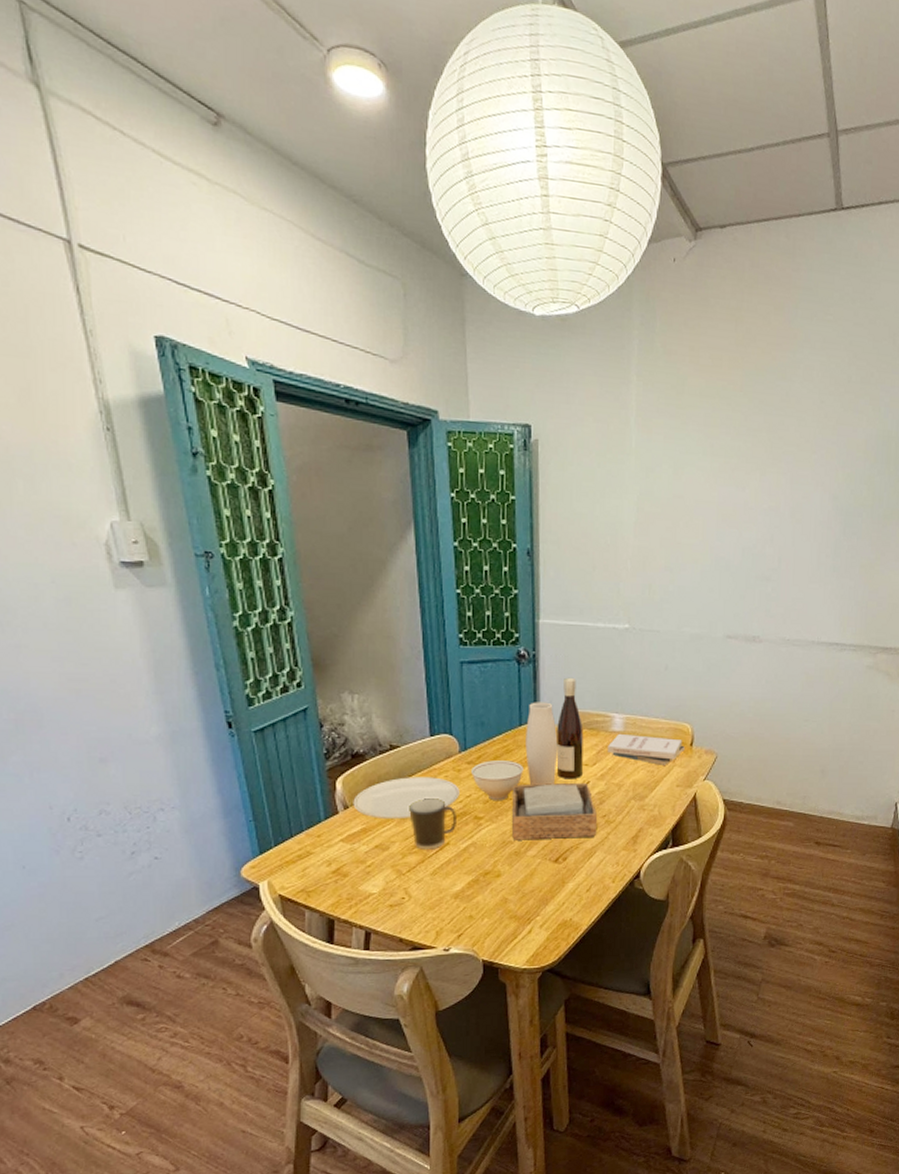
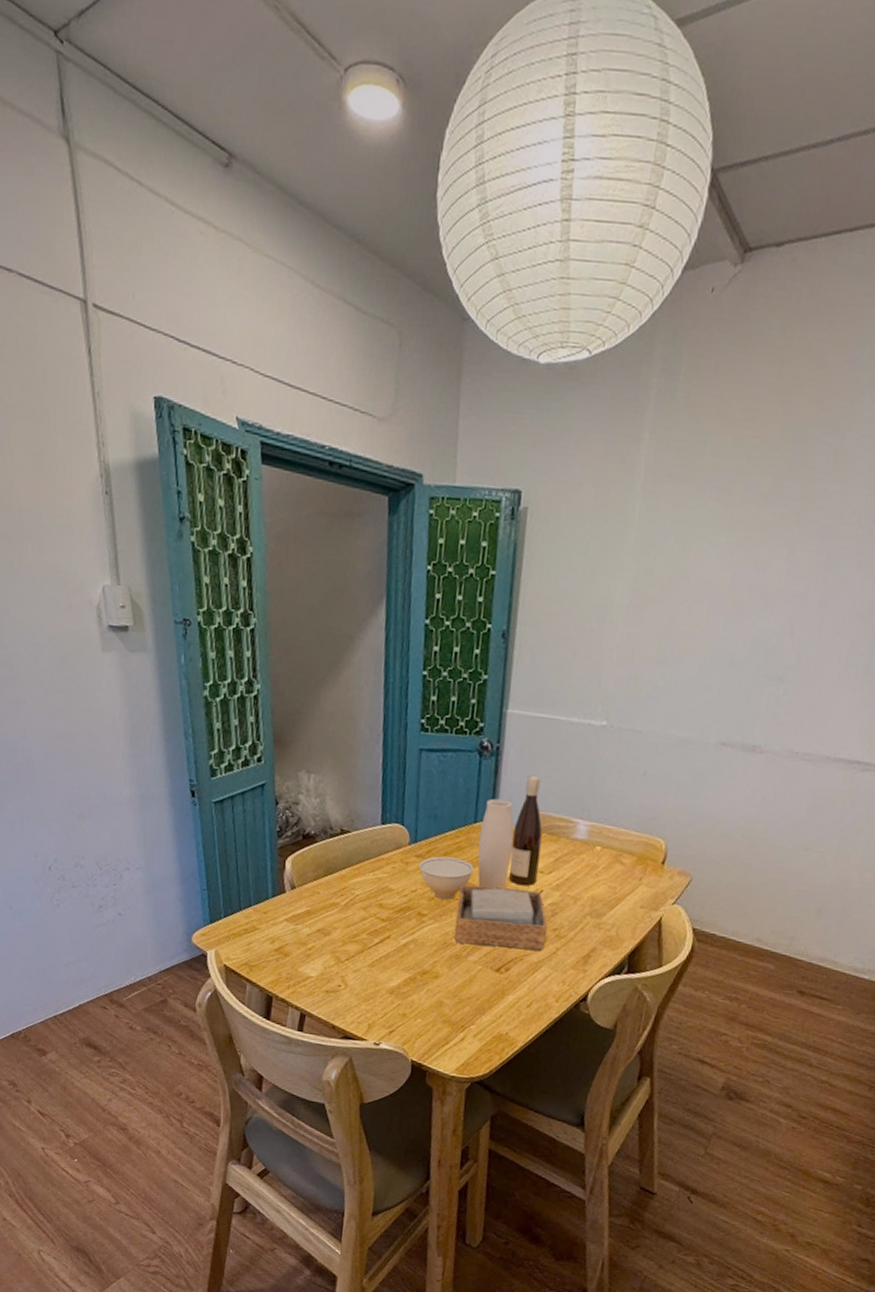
plate: present [353,777,460,820] -> none [300,863,406,908]
mug: present [409,798,456,850] -> none [353,887,400,941]
books: present [606,733,685,765] -> none [565,841,655,882]

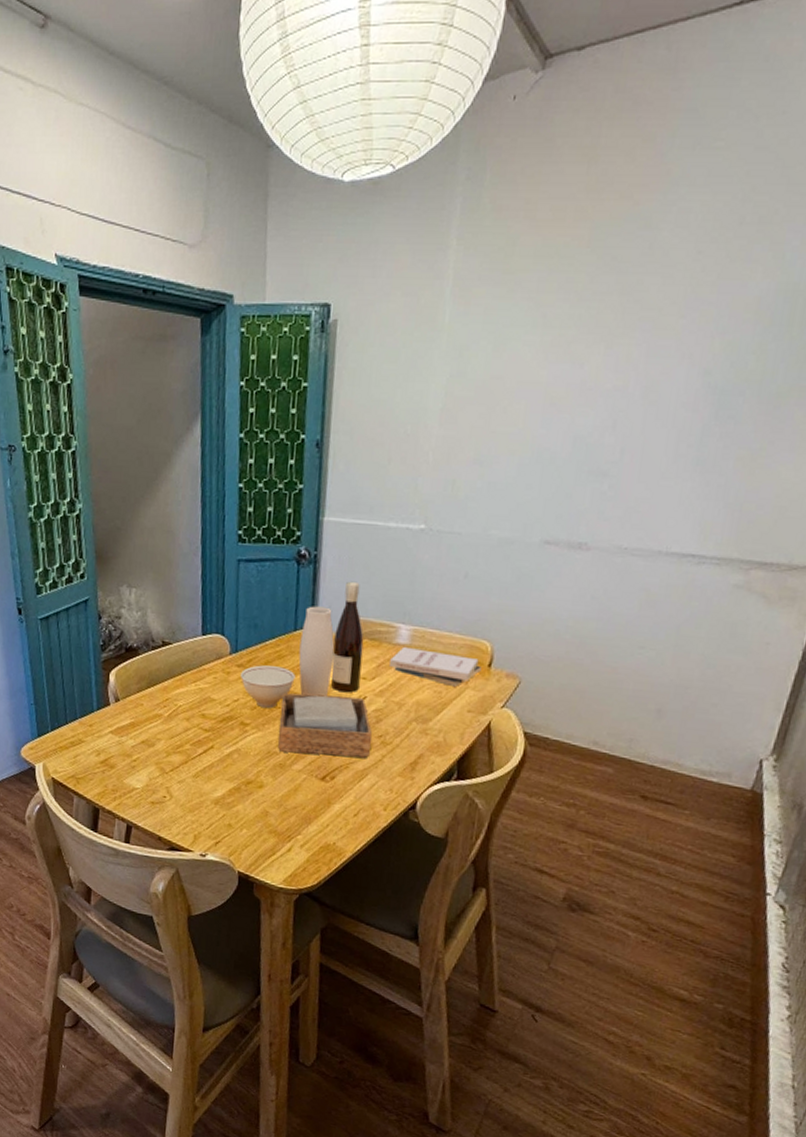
books: none [565,841,655,882] -> present [388,646,482,686]

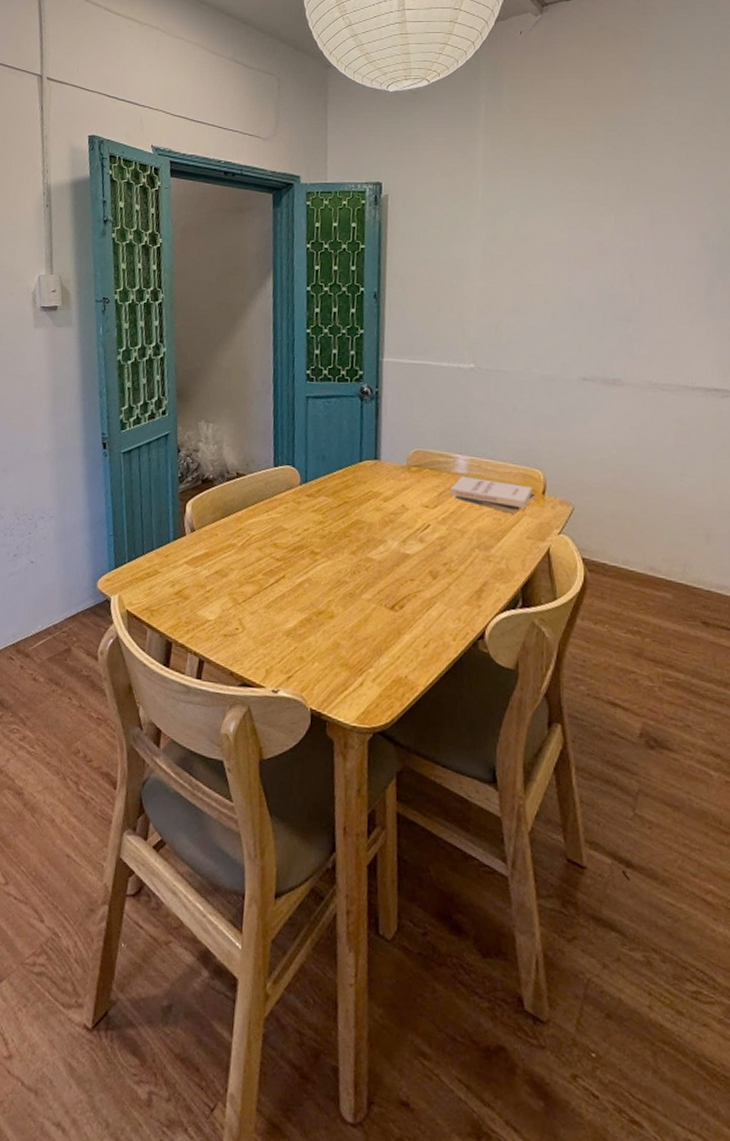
bowl: present [239,665,295,709] -> none [309,495,362,538]
napkin holder: present [278,693,372,758] -> none [348,522,438,586]
vase: present [298,606,335,697] -> none [364,438,398,525]
bottle: present [330,581,364,693] -> none [395,415,425,521]

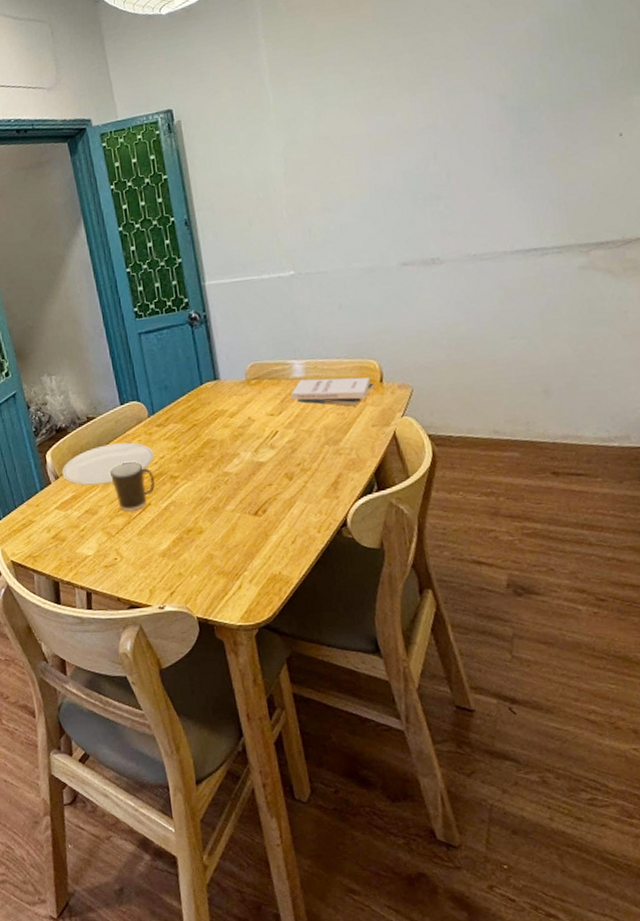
plate: none [199,505,298,548] -> present [62,442,154,486]
mug: none [249,528,294,581] -> present [110,462,155,512]

